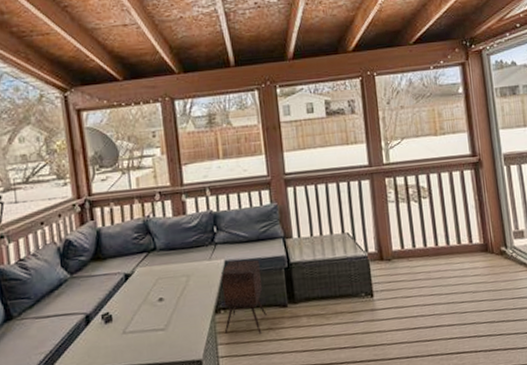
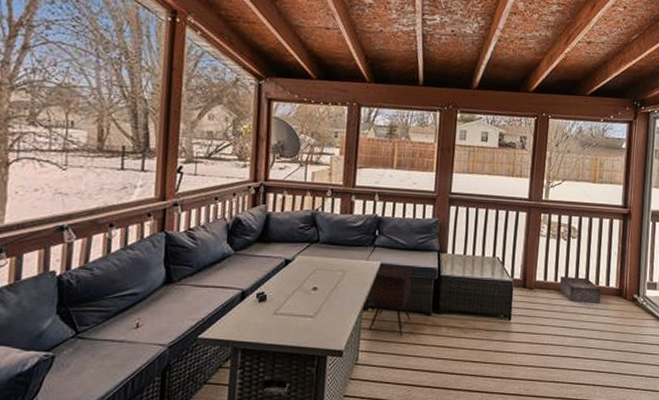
speaker: none [417,238,466,266] -> present [559,277,601,303]

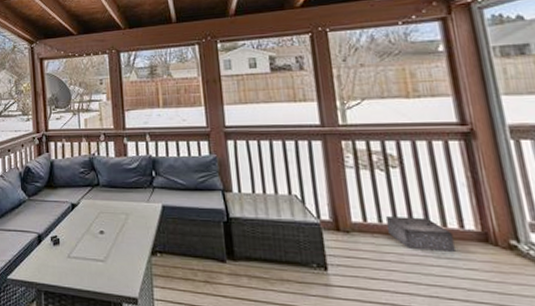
side table: present [368,265,412,336] -> none [158,206,204,285]

